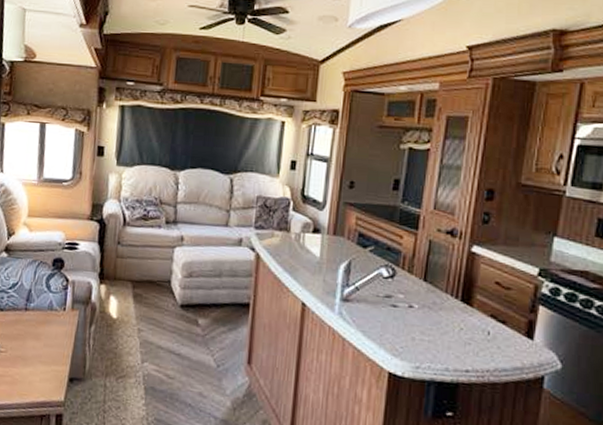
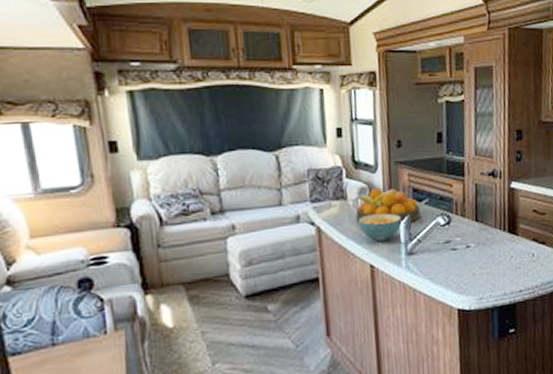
fruit bowl: none [295,225,363,268] -> present [354,187,420,224]
cereal bowl: none [297,251,341,281] -> present [358,213,401,242]

